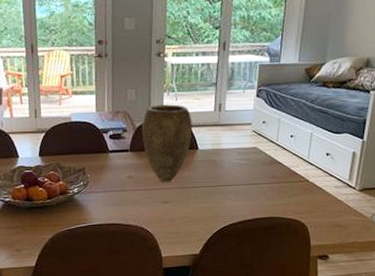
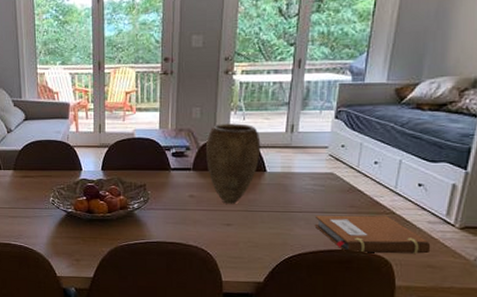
notebook: none [242,184,338,219] -> present [314,215,431,254]

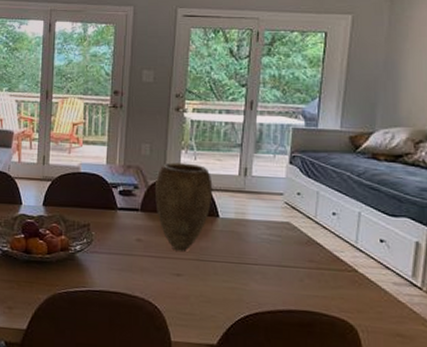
notebook: present [314,215,431,254] -> none [271,270,399,320]

